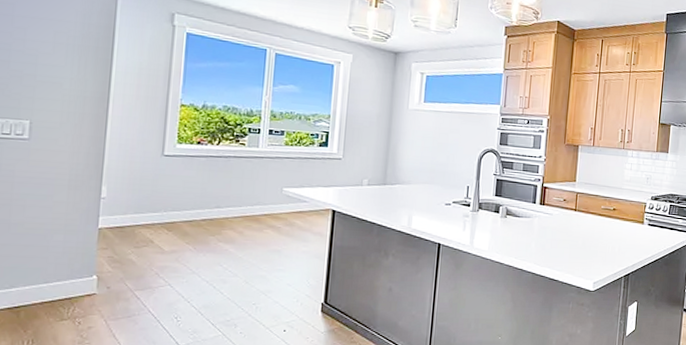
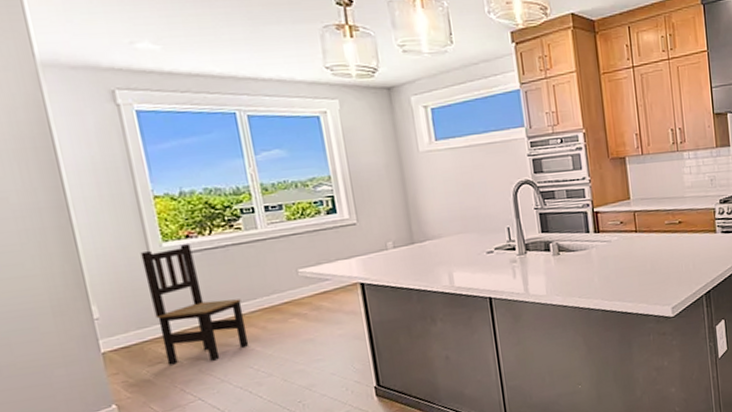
dining chair: none [151,149,228,253] -> present [140,244,249,365]

